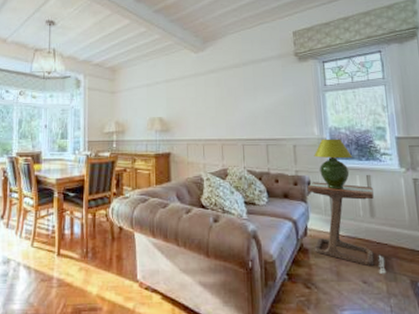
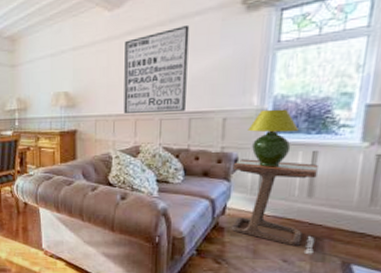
wall art: none [209,68,262,138] -> present [123,24,190,113]

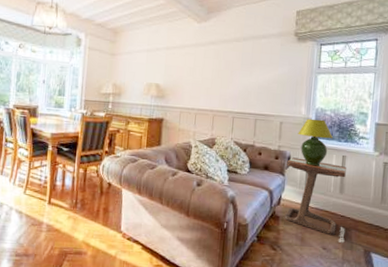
wall art: present [123,24,190,113] -> none [204,44,258,112]

